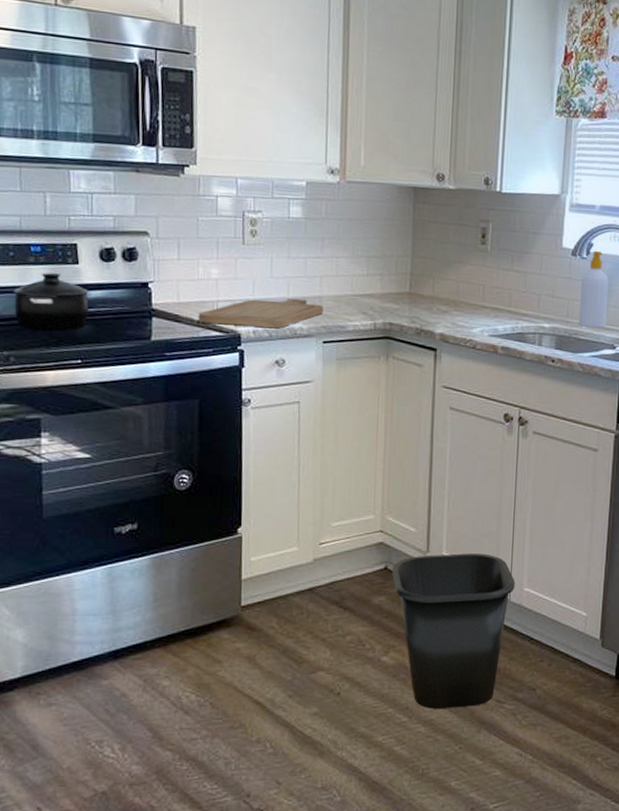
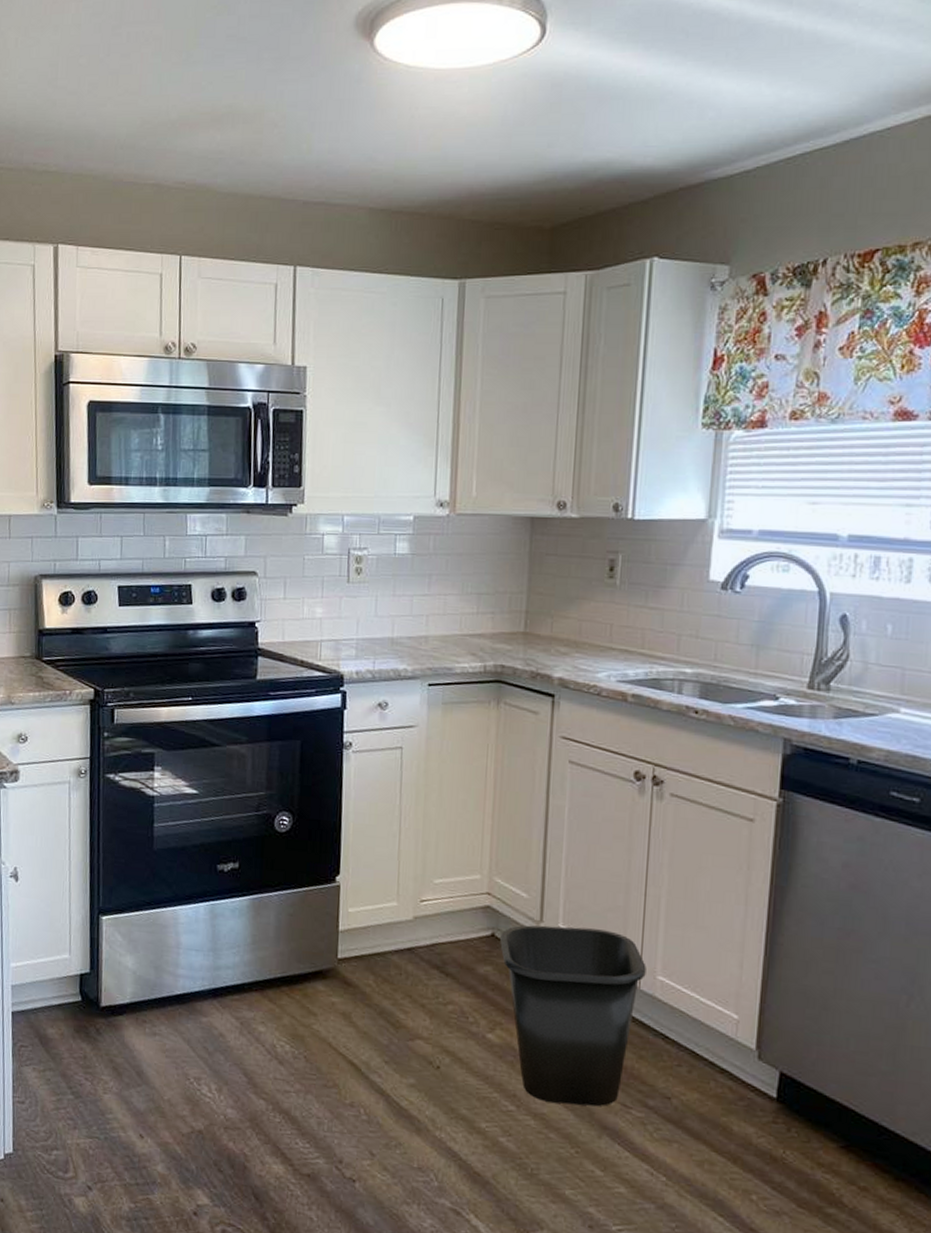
saucepan: present [13,273,89,331] -> none [134,613,201,669]
chopping board: present [198,298,324,329] -> none [301,638,430,670]
soap bottle: present [578,250,609,329] -> none [729,583,771,676]

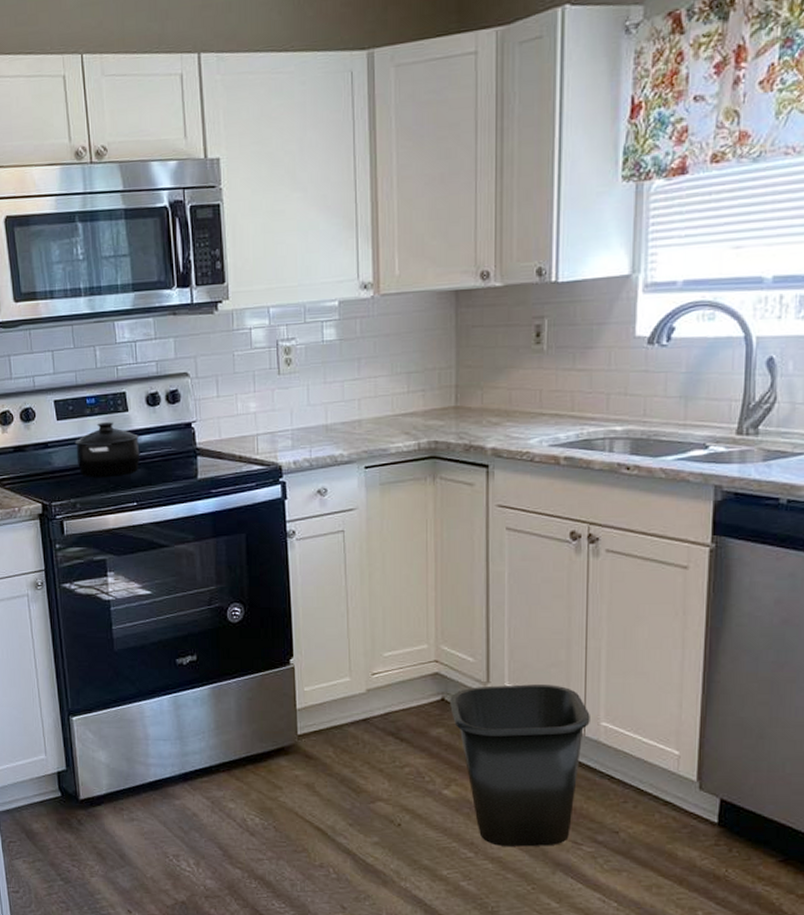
saucepan: none [134,613,201,669] -> present [74,422,140,477]

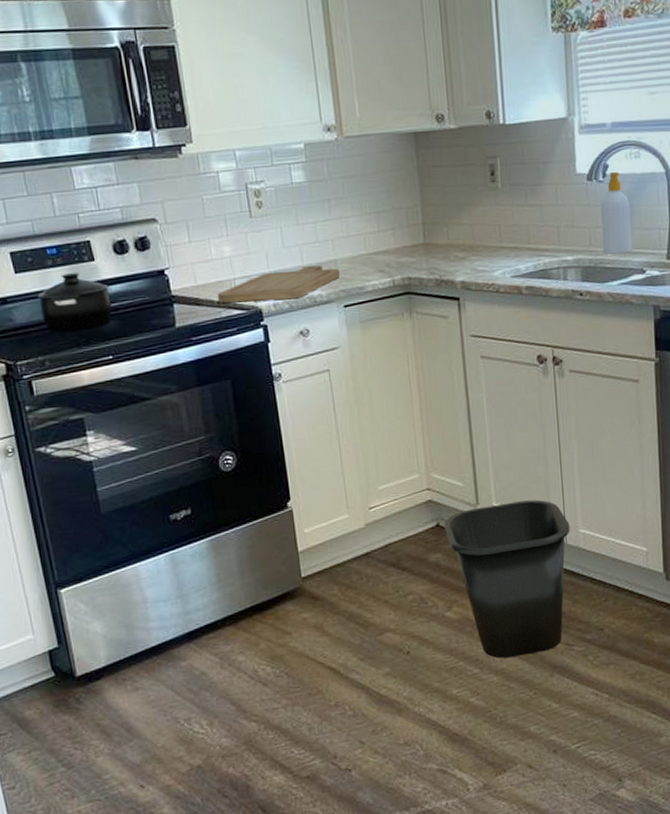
chopping board: none [239,424,365,458] -> present [217,265,341,303]
soap bottle: none [658,334,698,427] -> present [600,171,632,255]

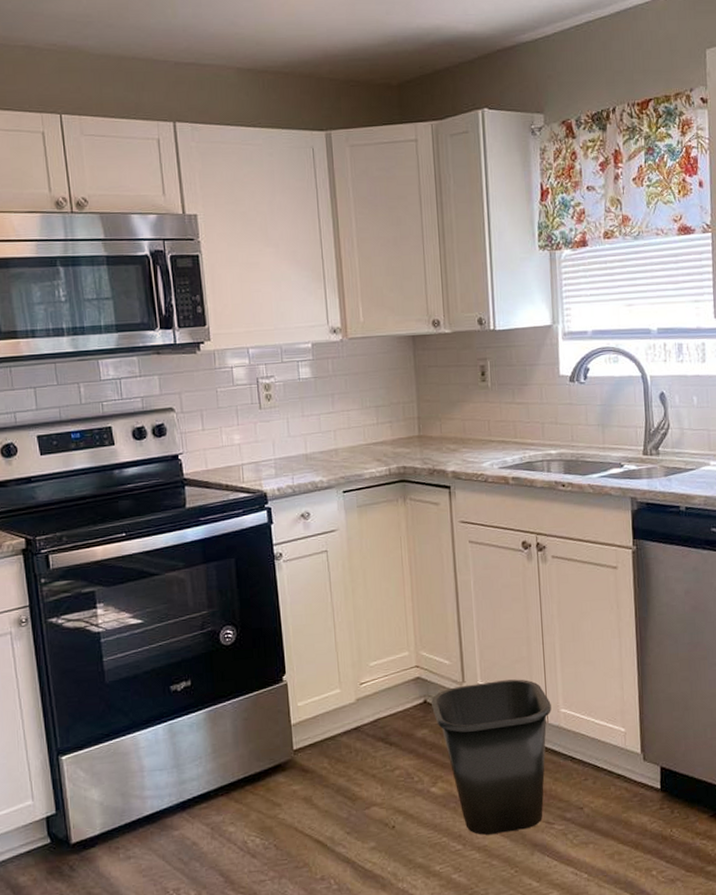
saucepan: present [37,273,112,332] -> none [59,456,128,510]
chopping board: present [217,265,341,303] -> none [226,453,341,487]
soap bottle: present [600,171,632,255] -> none [582,374,611,450]

